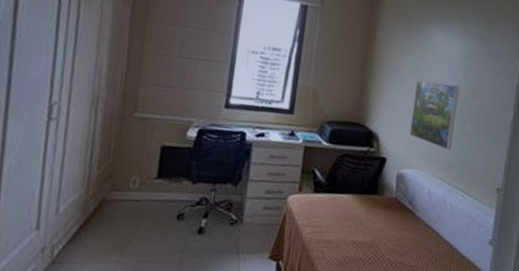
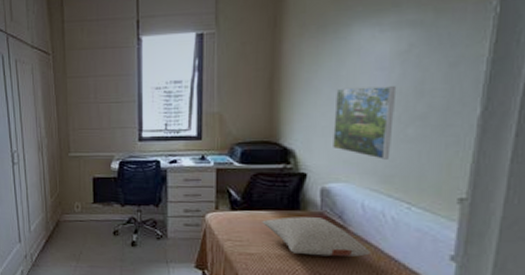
pillow: none [343,201,432,243] -> present [262,216,371,257]

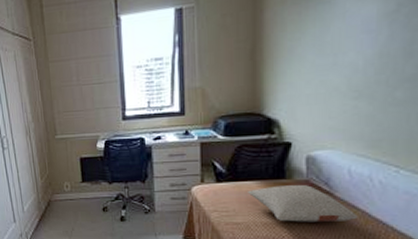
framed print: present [333,86,397,160] -> none [318,49,385,124]

